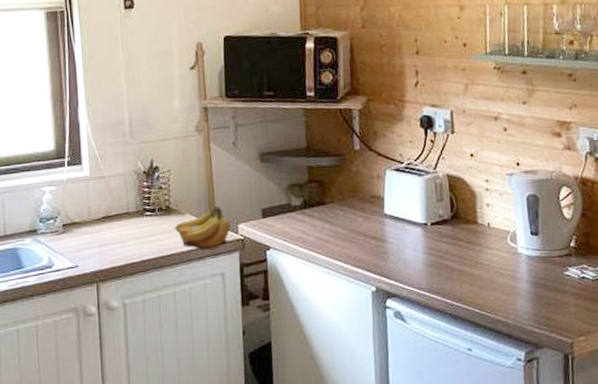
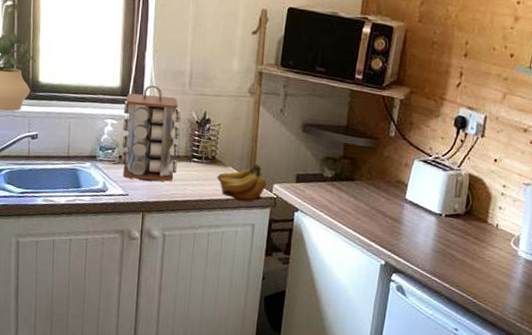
spice rack: none [61,141,130,248] -> present [121,85,181,182]

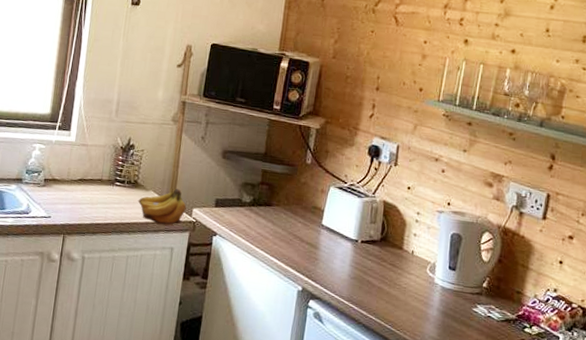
spice rack: present [121,85,181,182] -> none [46,112,107,205]

